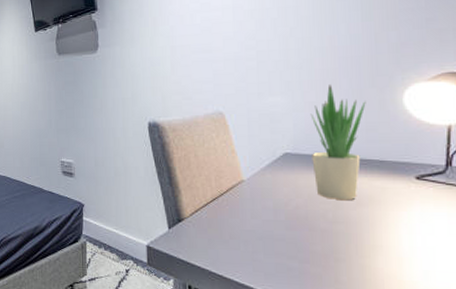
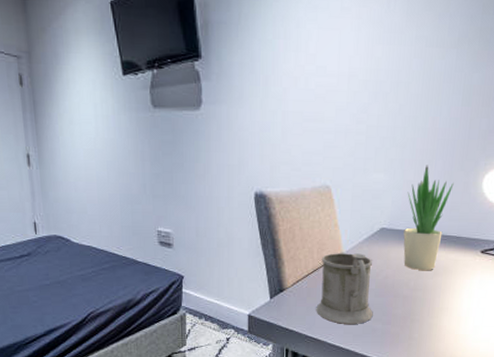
mug: none [218,181,286,261] -> present [316,253,373,324]

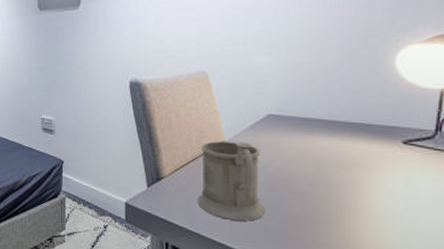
potted plant: present [403,165,454,270] -> none [296,45,356,163]

